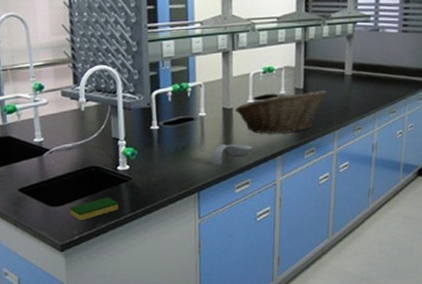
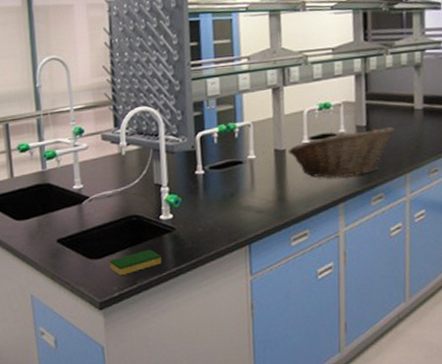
spoon rest: present [212,143,253,165] -> none [263,189,310,214]

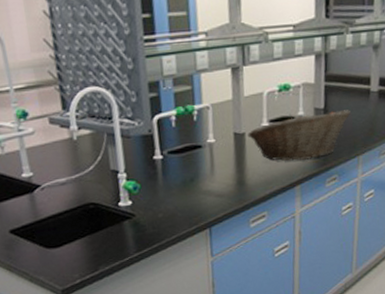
dish sponge: present [110,249,162,275] -> none [68,236,123,263]

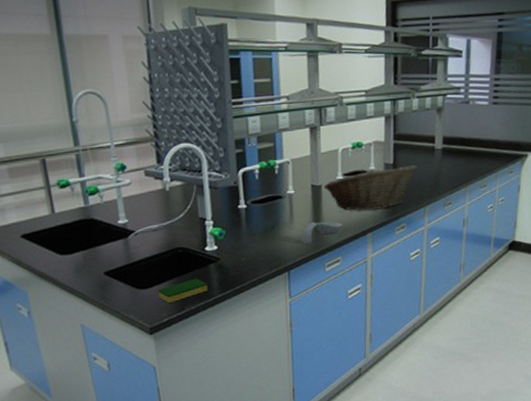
dish sponge: none [68,236,123,263] -> present [158,278,208,303]
spoon rest: none [223,173,268,197] -> present [301,221,343,243]

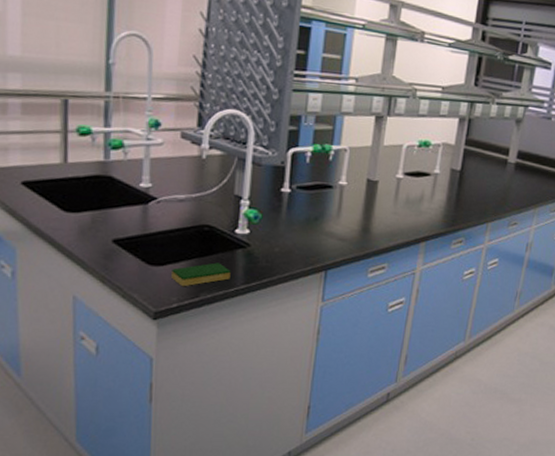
spoon rest: present [301,221,343,243] -> none [346,219,395,243]
fruit basket: present [324,165,417,211] -> none [380,170,486,219]

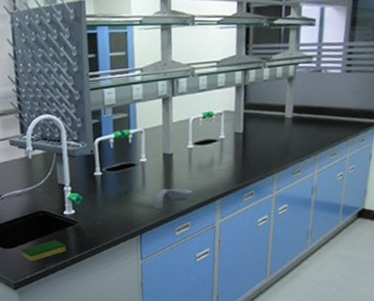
spoon rest: none [346,219,395,243] -> present [153,188,192,209]

